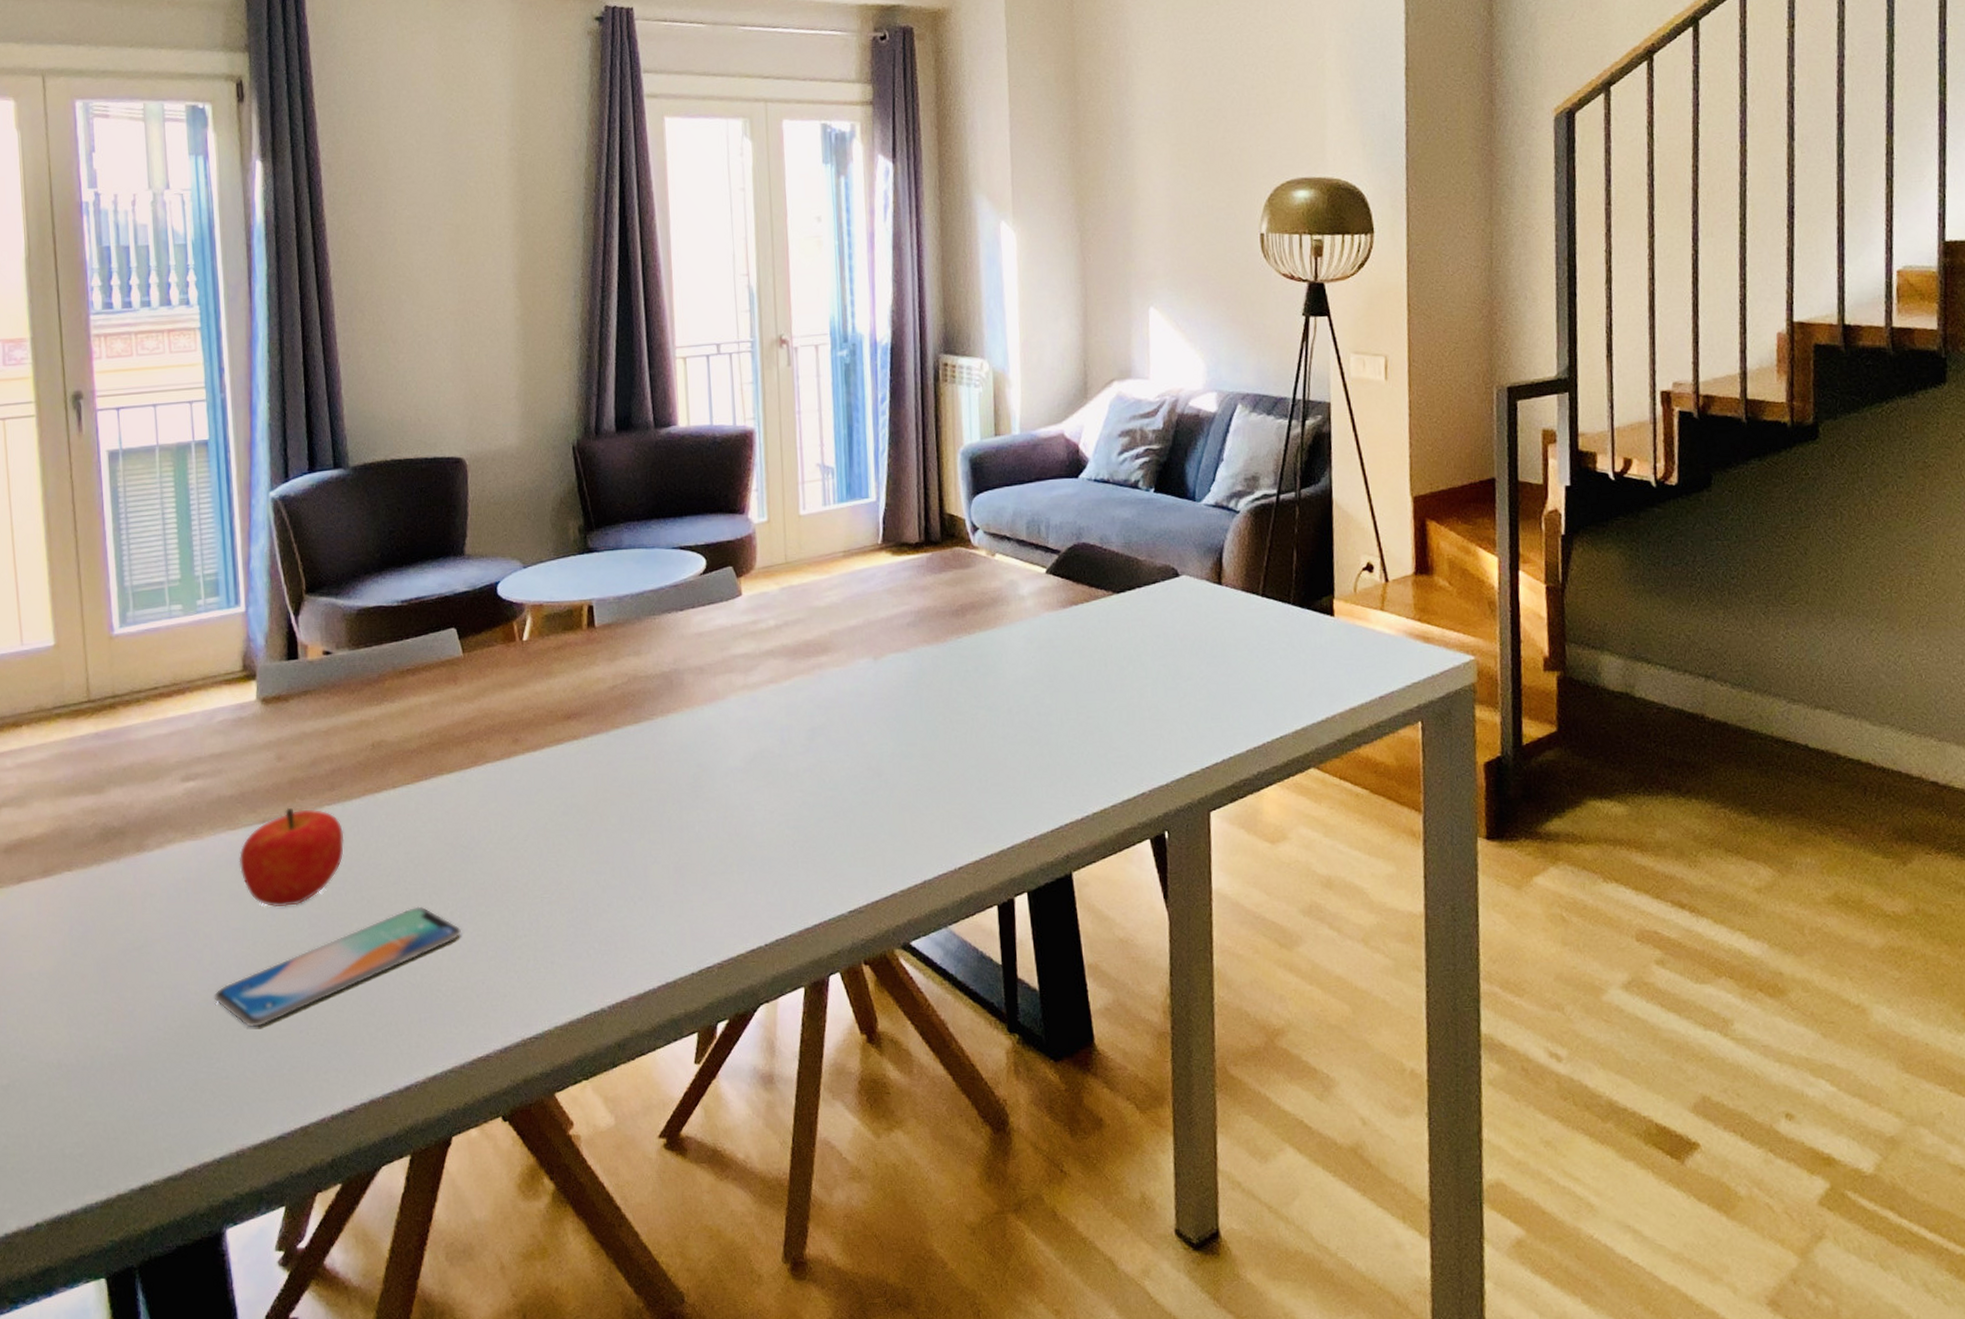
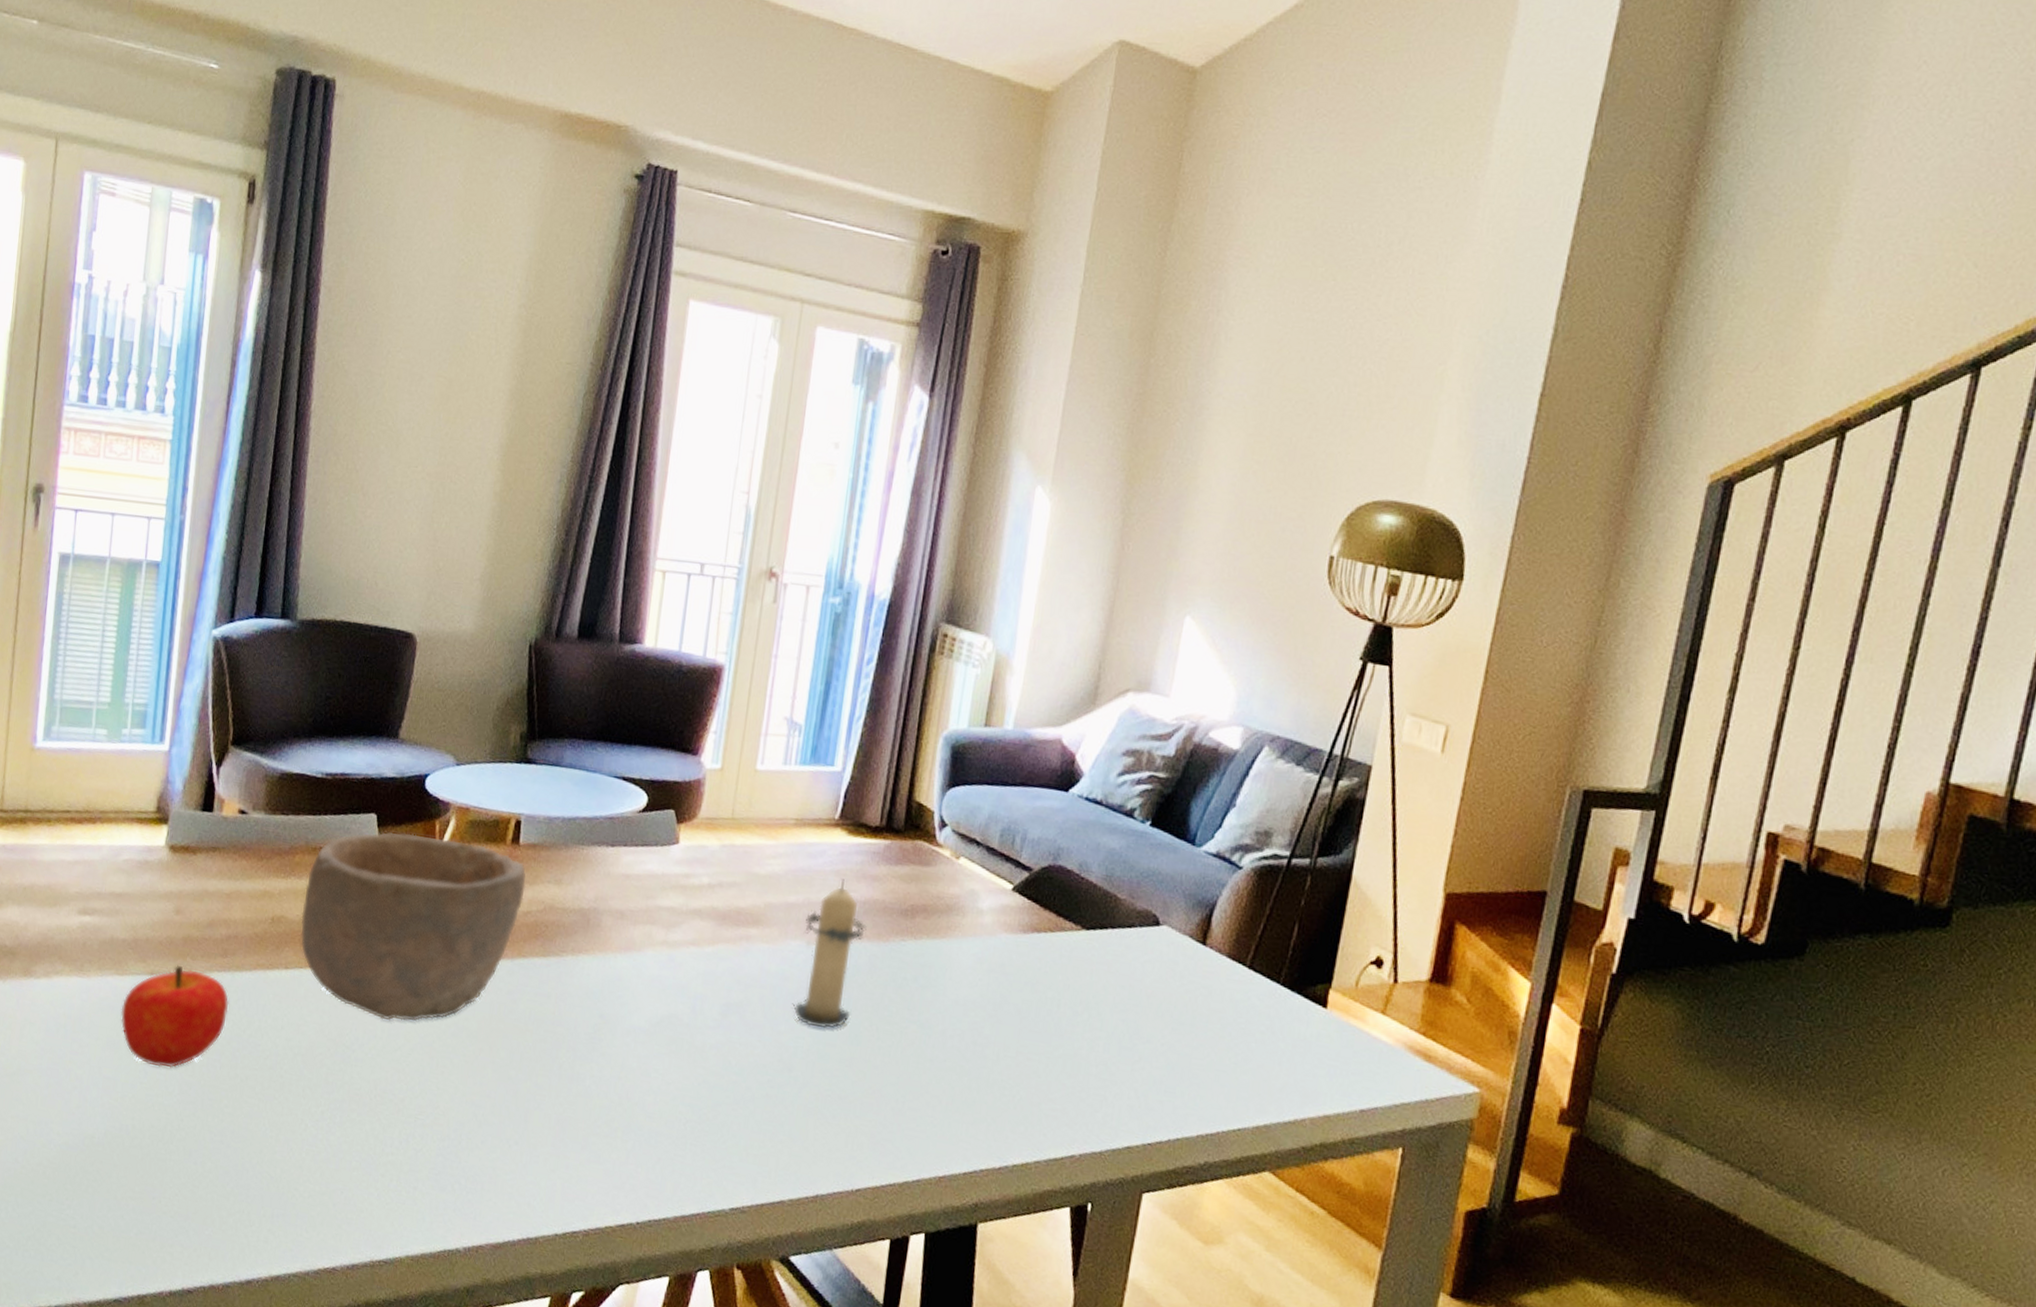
smartphone: present [214,906,462,1027] -> none [75,1097,330,1184]
bowl: none [399,635,608,815] -> present [300,832,527,1021]
candle: none [869,595,925,732] -> present [792,879,867,1029]

